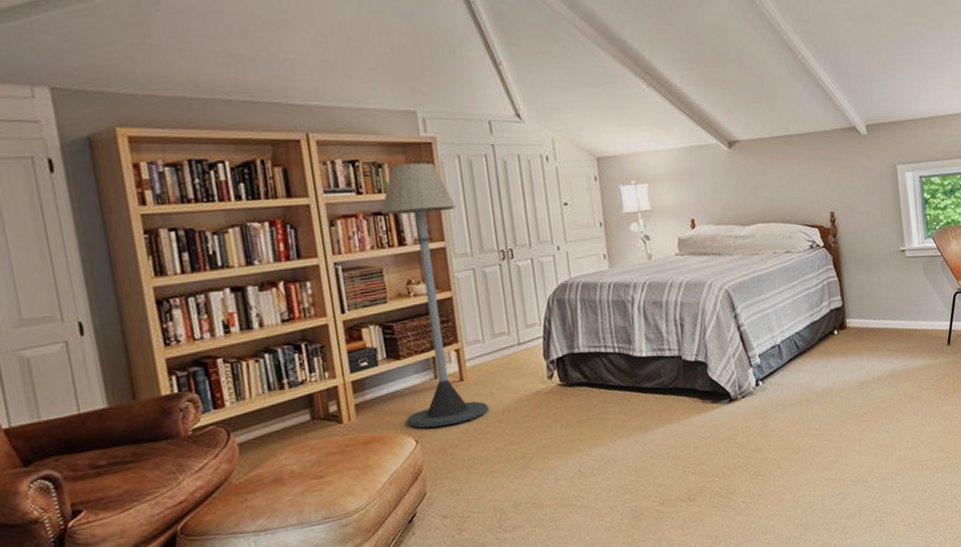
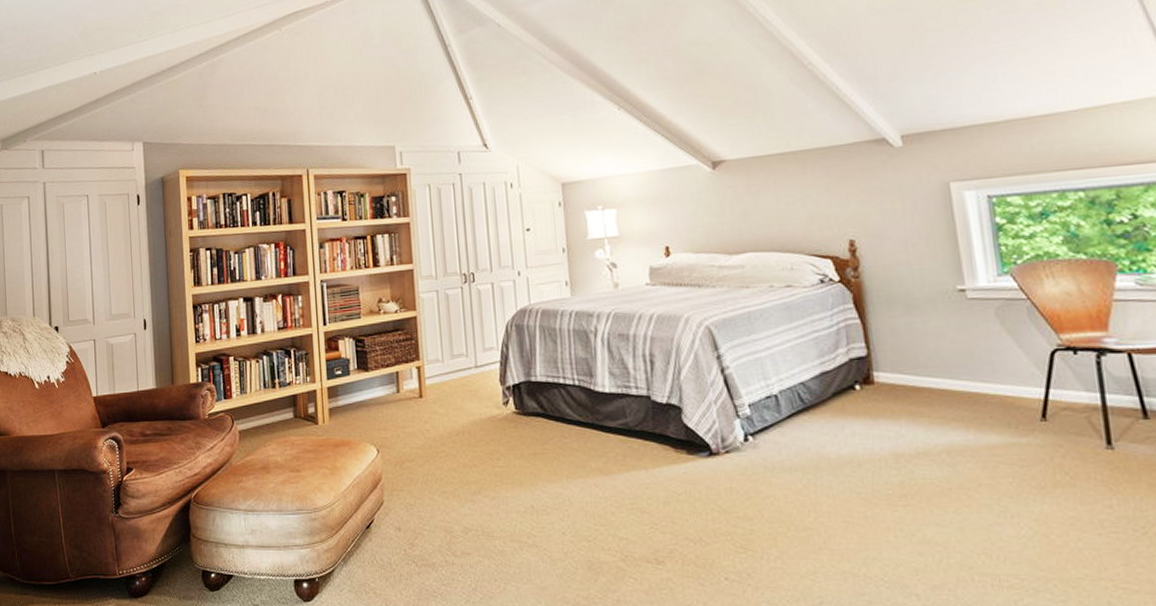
floor lamp: present [381,162,489,429] -> none [361,191,445,439]

